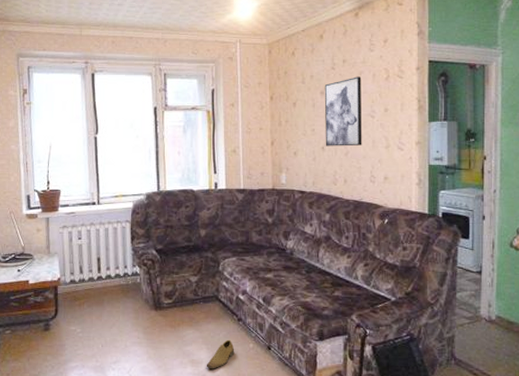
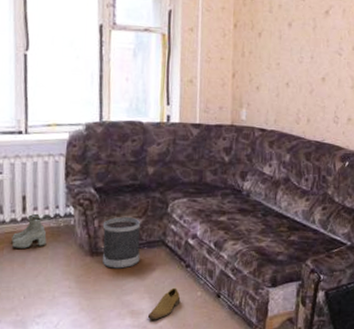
boots: none [90,273,118,303] -> present [11,214,47,249]
wastebasket: none [164,275,197,322] -> present [102,217,141,269]
wall art: present [324,77,362,146] -> none [290,10,331,84]

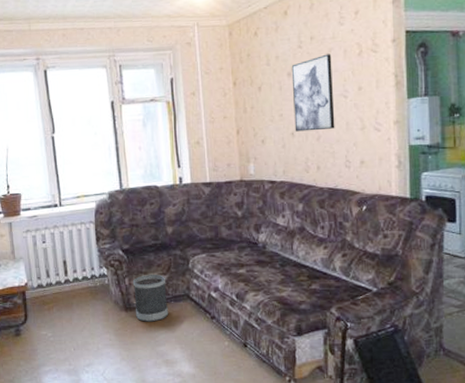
boots: present [11,214,47,249] -> none [58,276,87,307]
shoe: present [147,287,181,320] -> none [181,338,210,369]
wall art: none [290,10,331,84] -> present [291,54,335,132]

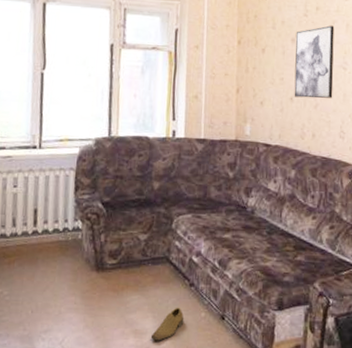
wastebasket: present [132,275,169,322] -> none [108,232,146,285]
shoe: none [181,338,210,369] -> present [150,307,184,341]

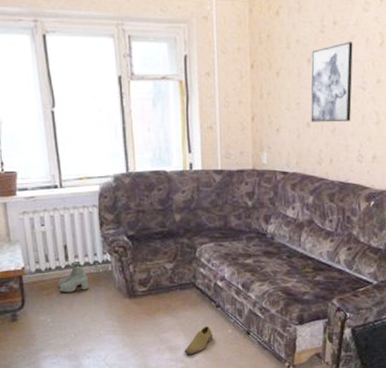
boots: none [22,227,56,262] -> present [58,262,89,292]

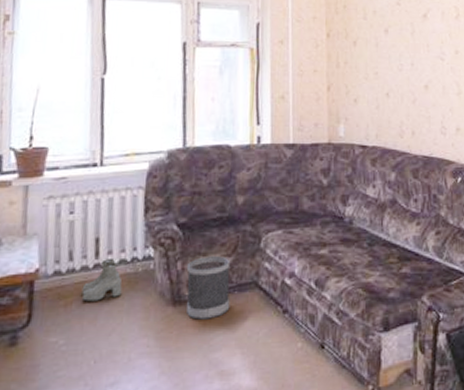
wastebasket: none [137,262,174,309] -> present [186,256,231,320]
shoe: present [184,326,213,355] -> none [239,339,278,382]
wall art: present [311,42,353,122] -> none [389,14,432,93]

